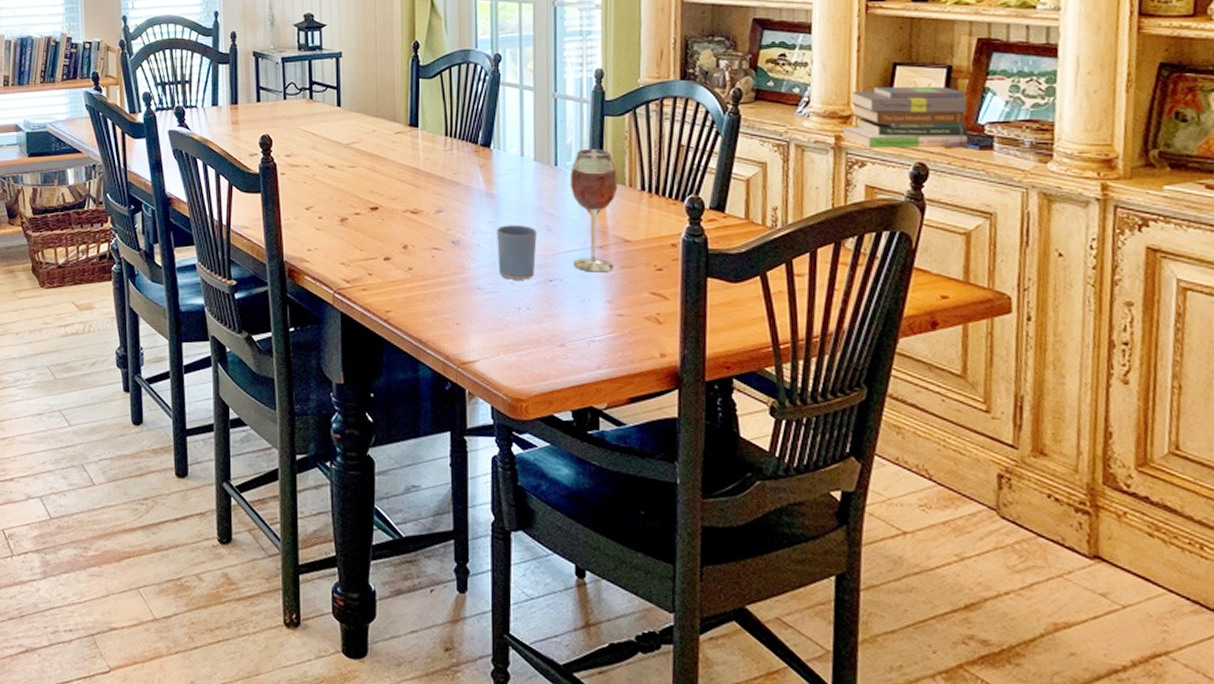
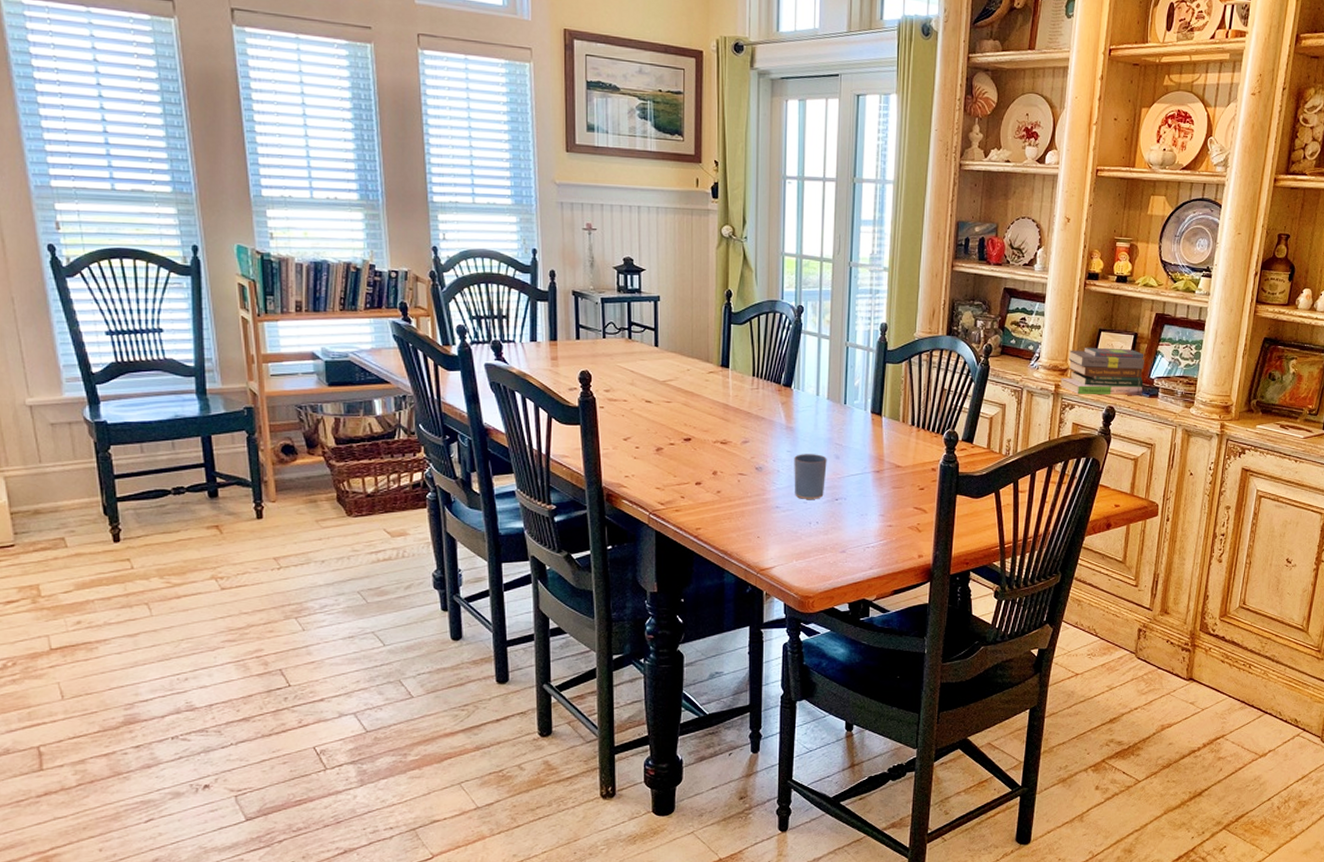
wineglass: present [569,150,618,273] -> none [855,391,894,492]

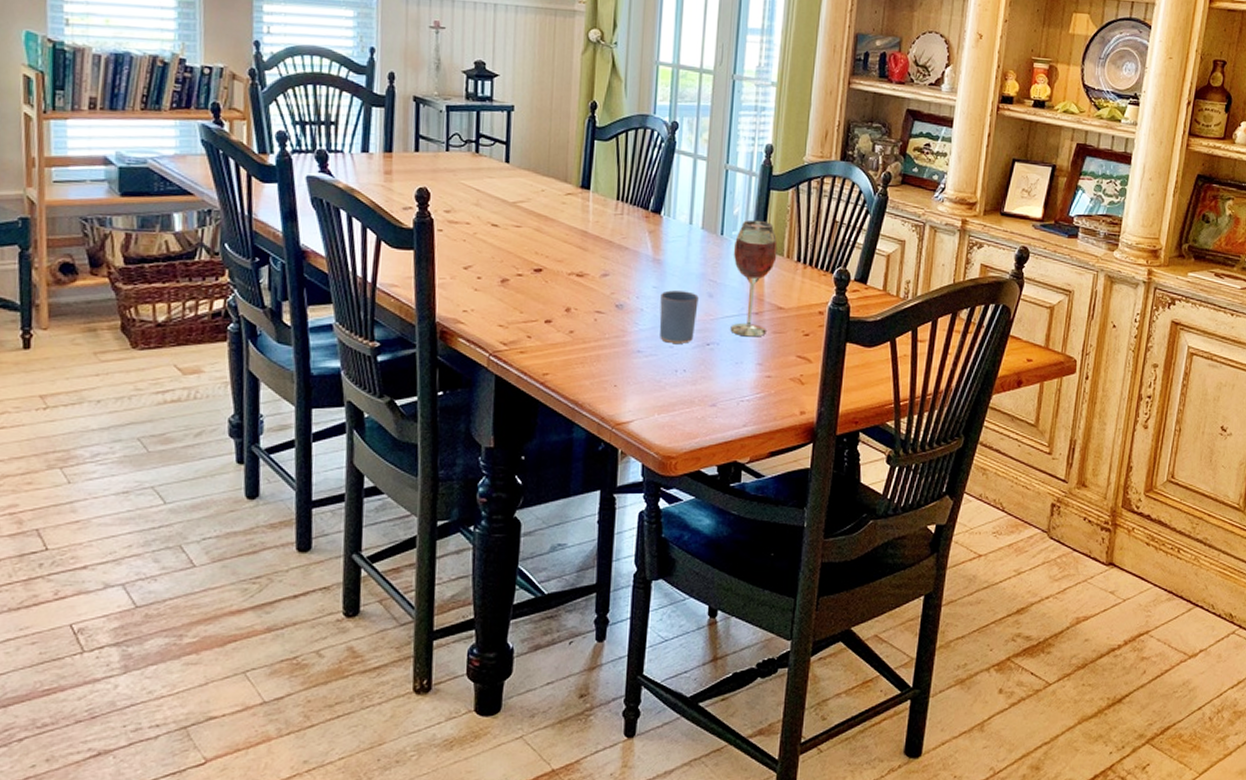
wineglass: none [855,391,894,492] -> present [730,220,778,337]
books: present [1059,347,1144,396] -> none [967,178,1063,235]

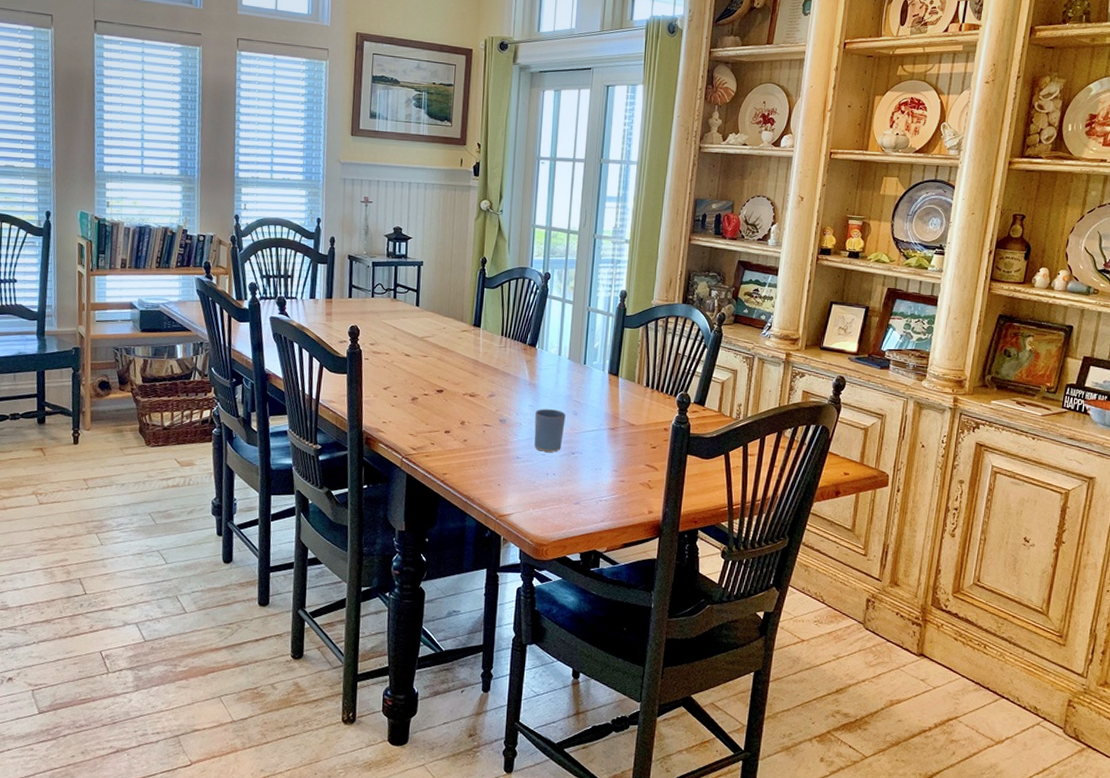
wineglass: present [730,220,778,337] -> none [591,353,630,448]

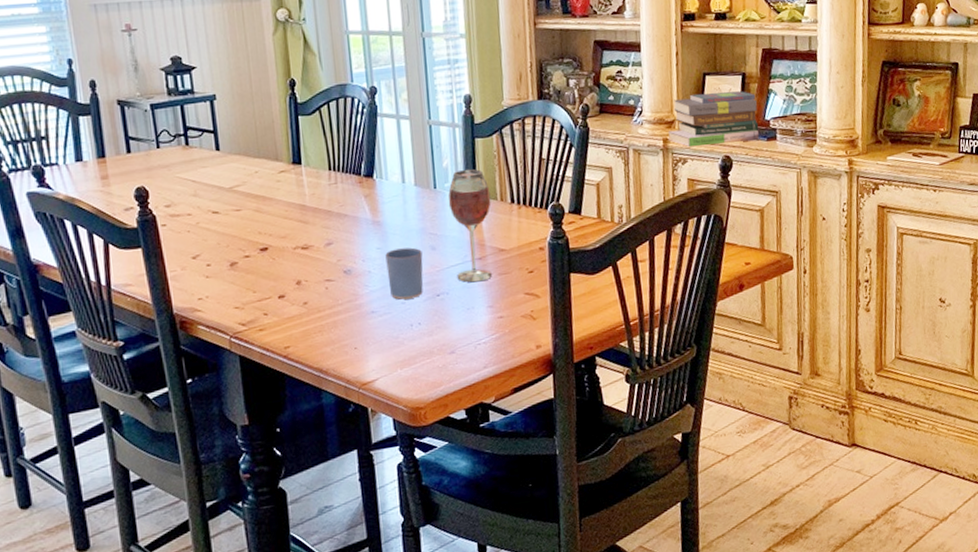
wineglass: none [591,353,630,448] -> present [448,169,492,283]
books: none [790,318,876,367] -> present [668,91,759,148]

